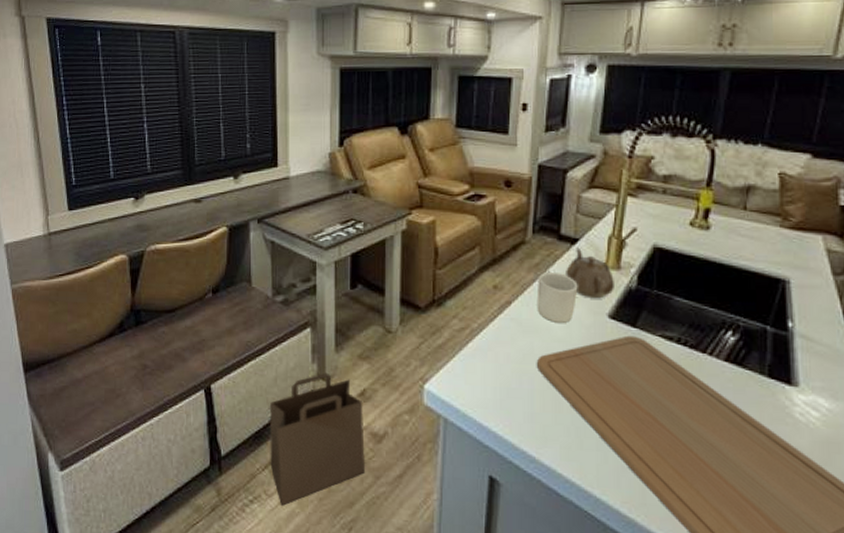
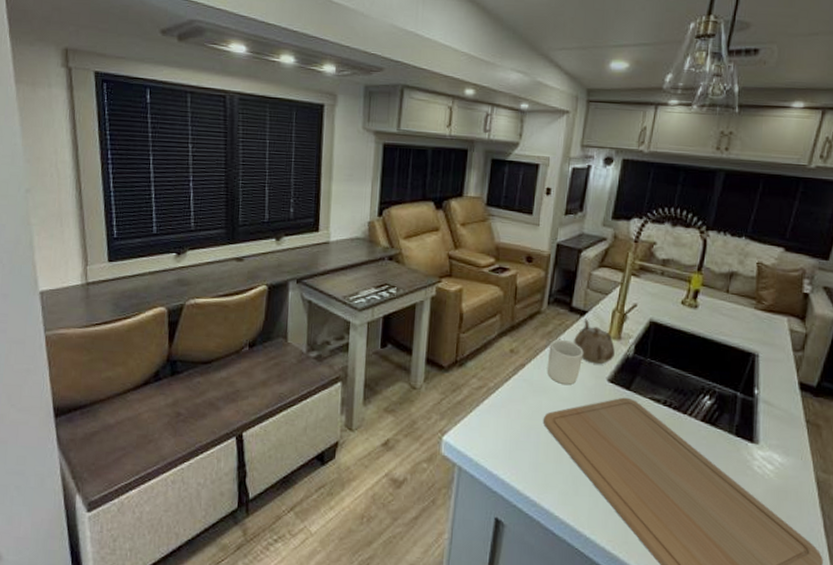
shopping bag: present [270,372,365,506] -> none [295,423,386,545]

